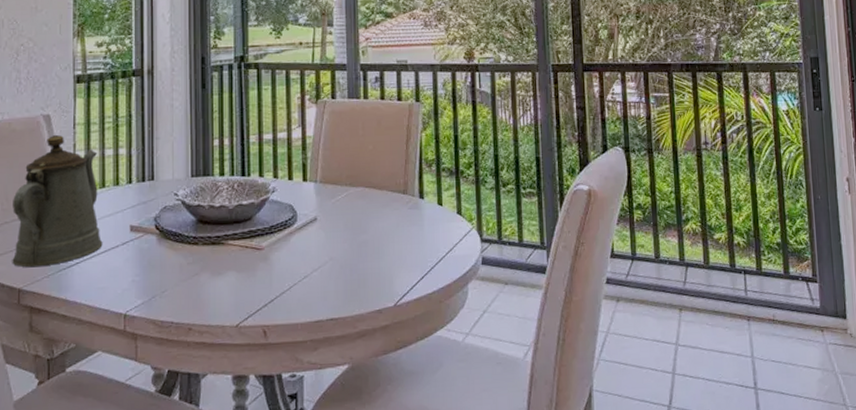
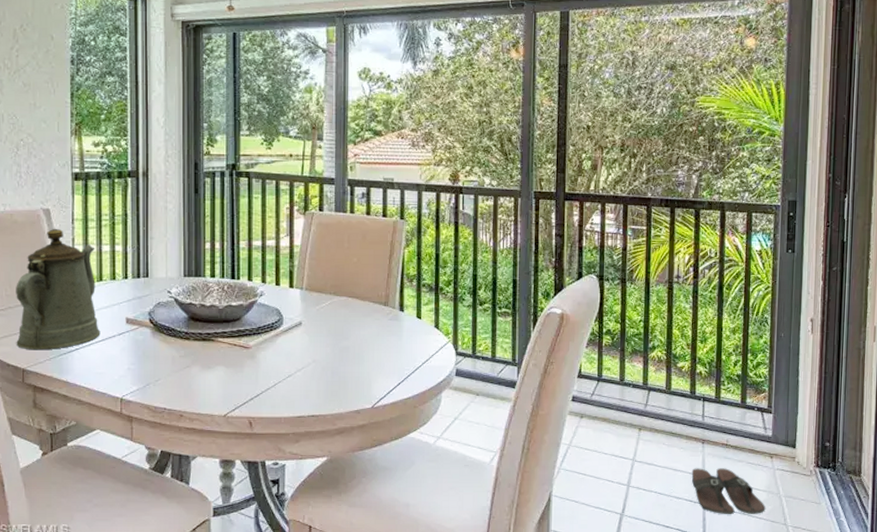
flip-flop: none [739,346,822,399] -> present [691,468,765,514]

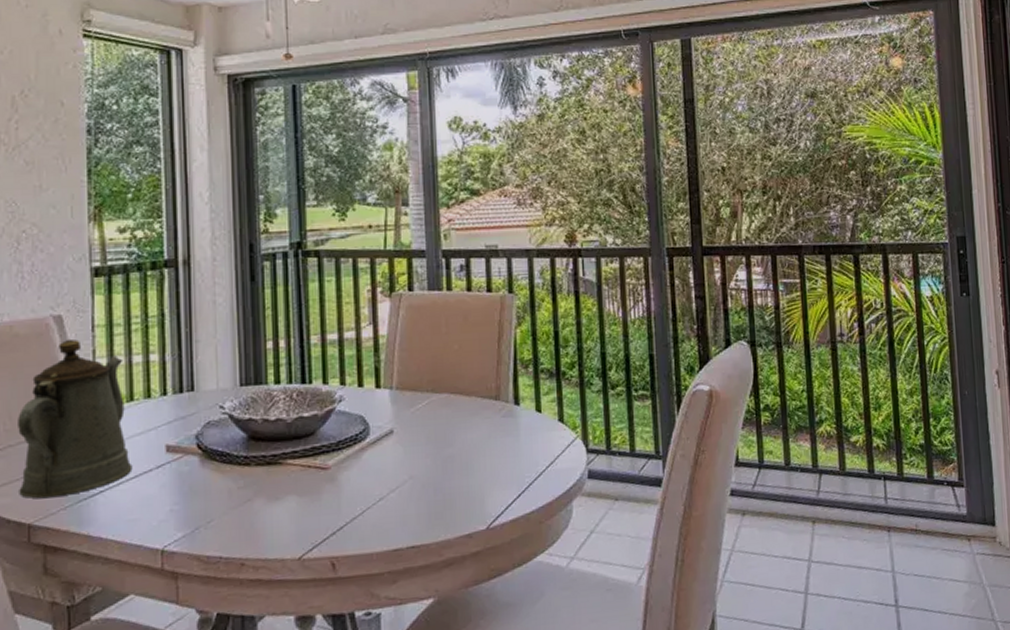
flip-flop: present [691,468,765,514] -> none [879,559,969,616]

